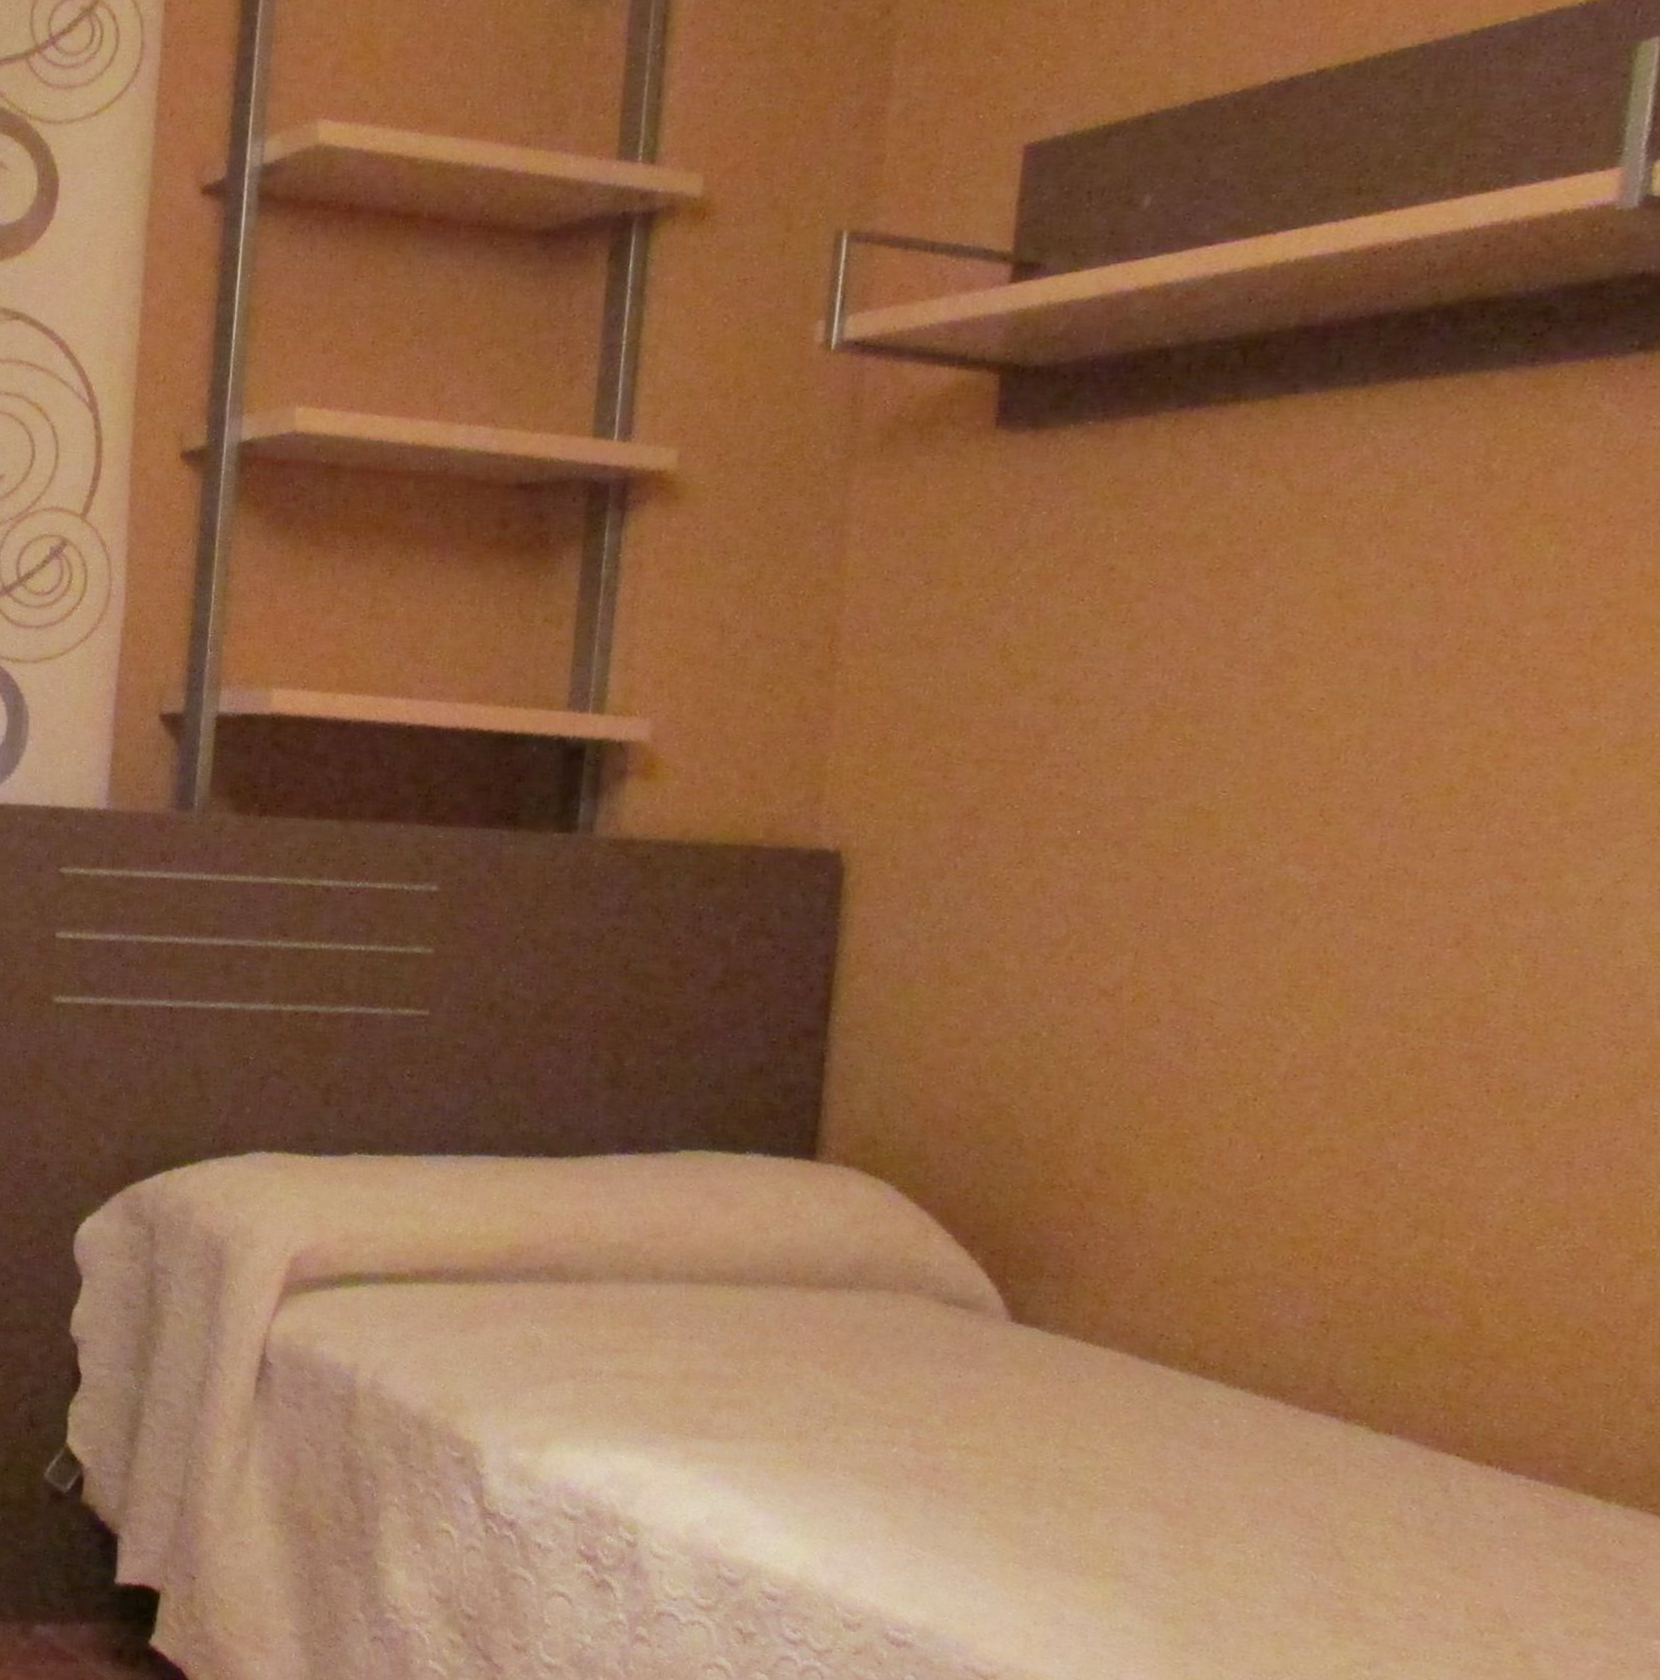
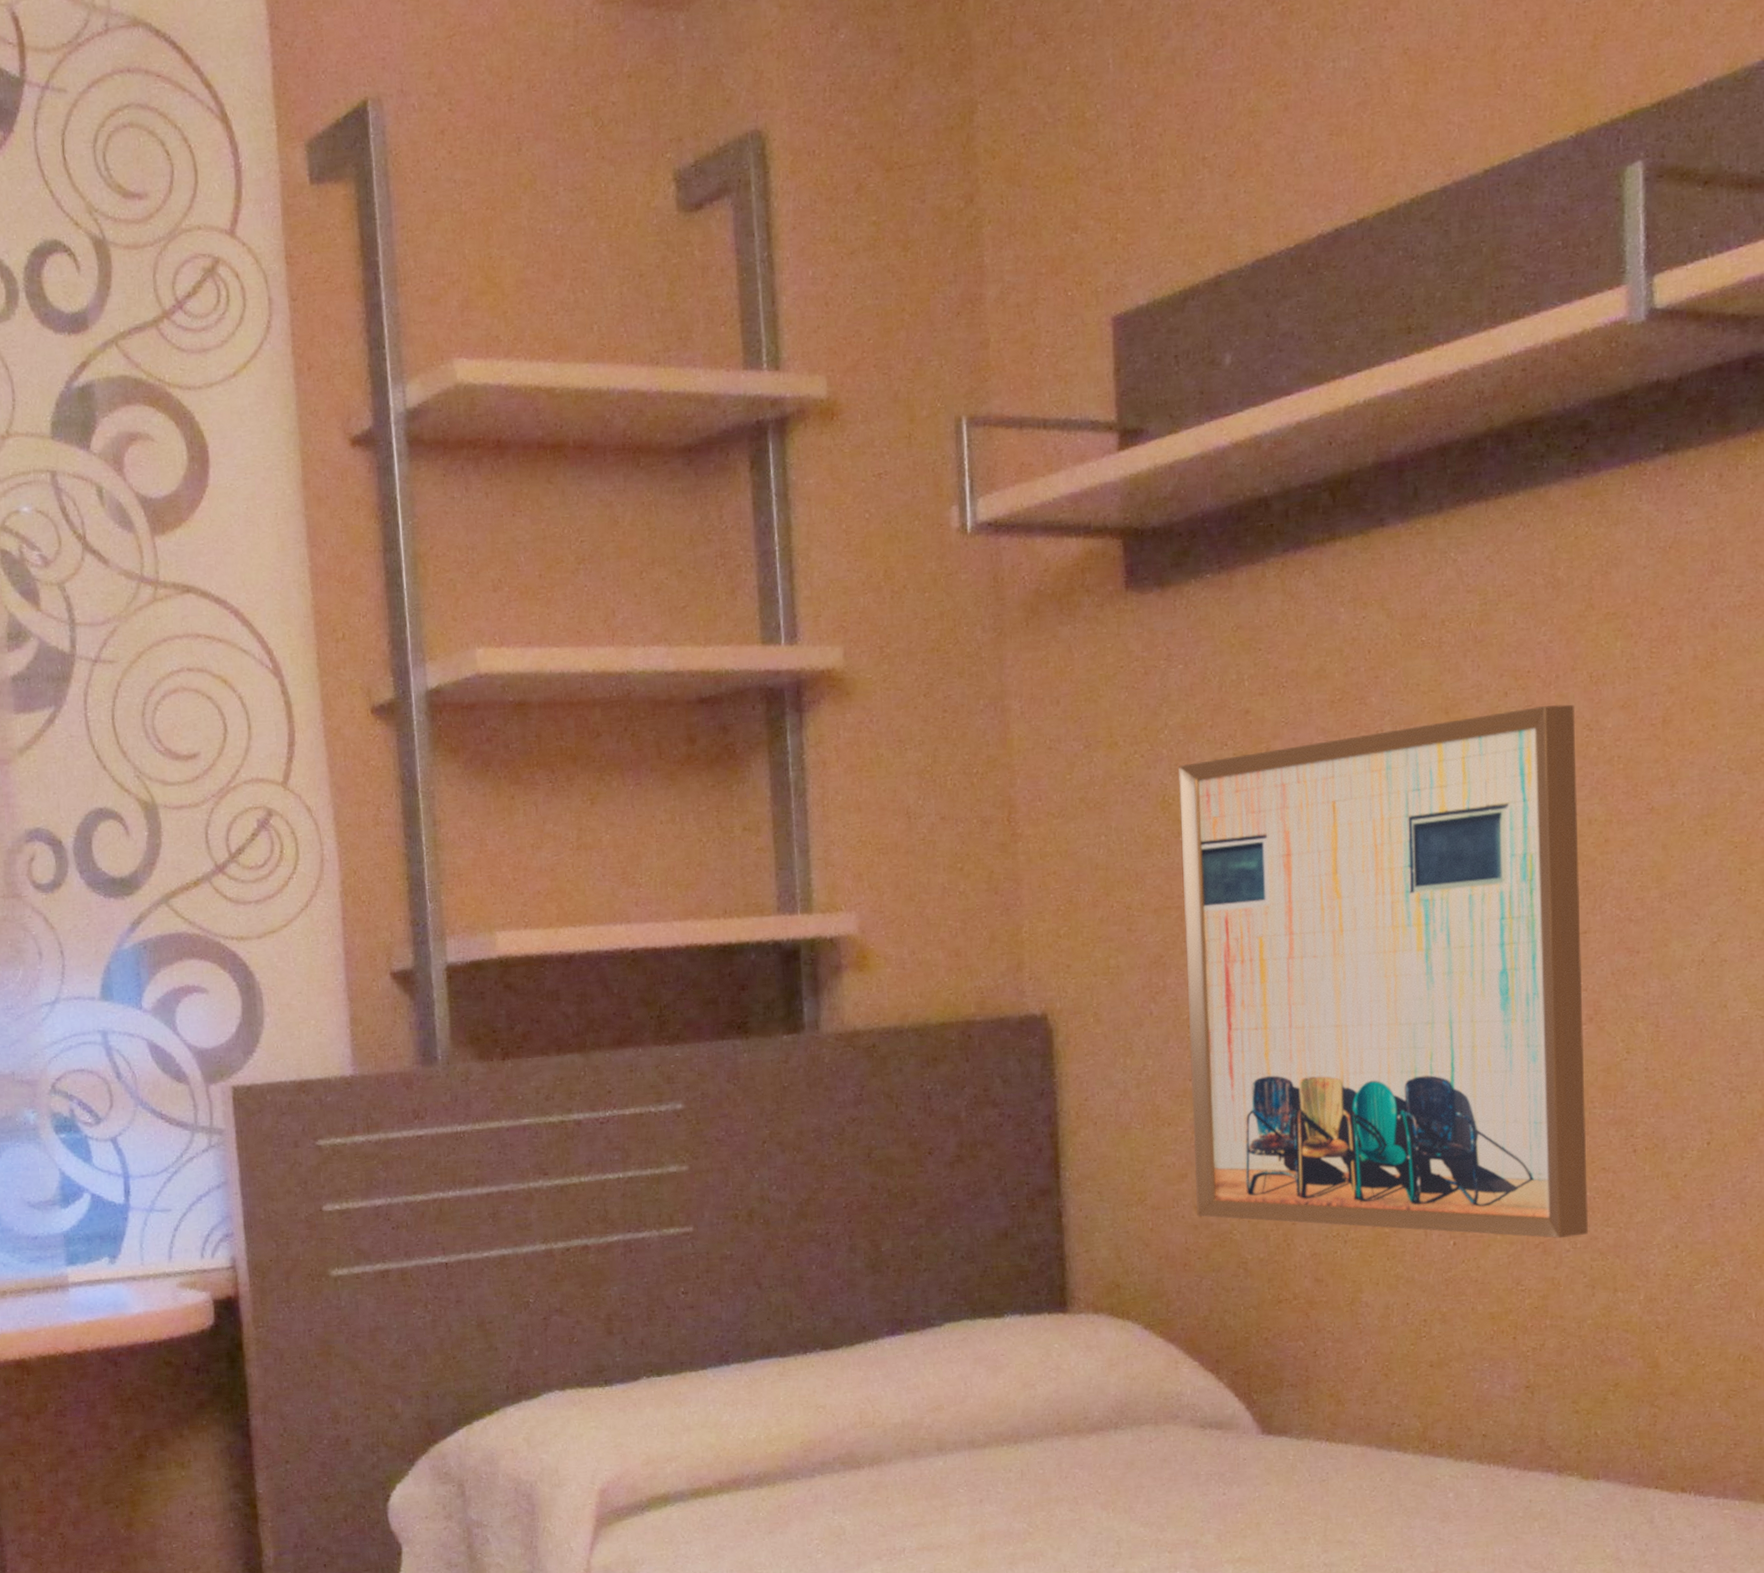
wall art: none [974,602,1490,1172] -> present [1179,704,1589,1238]

